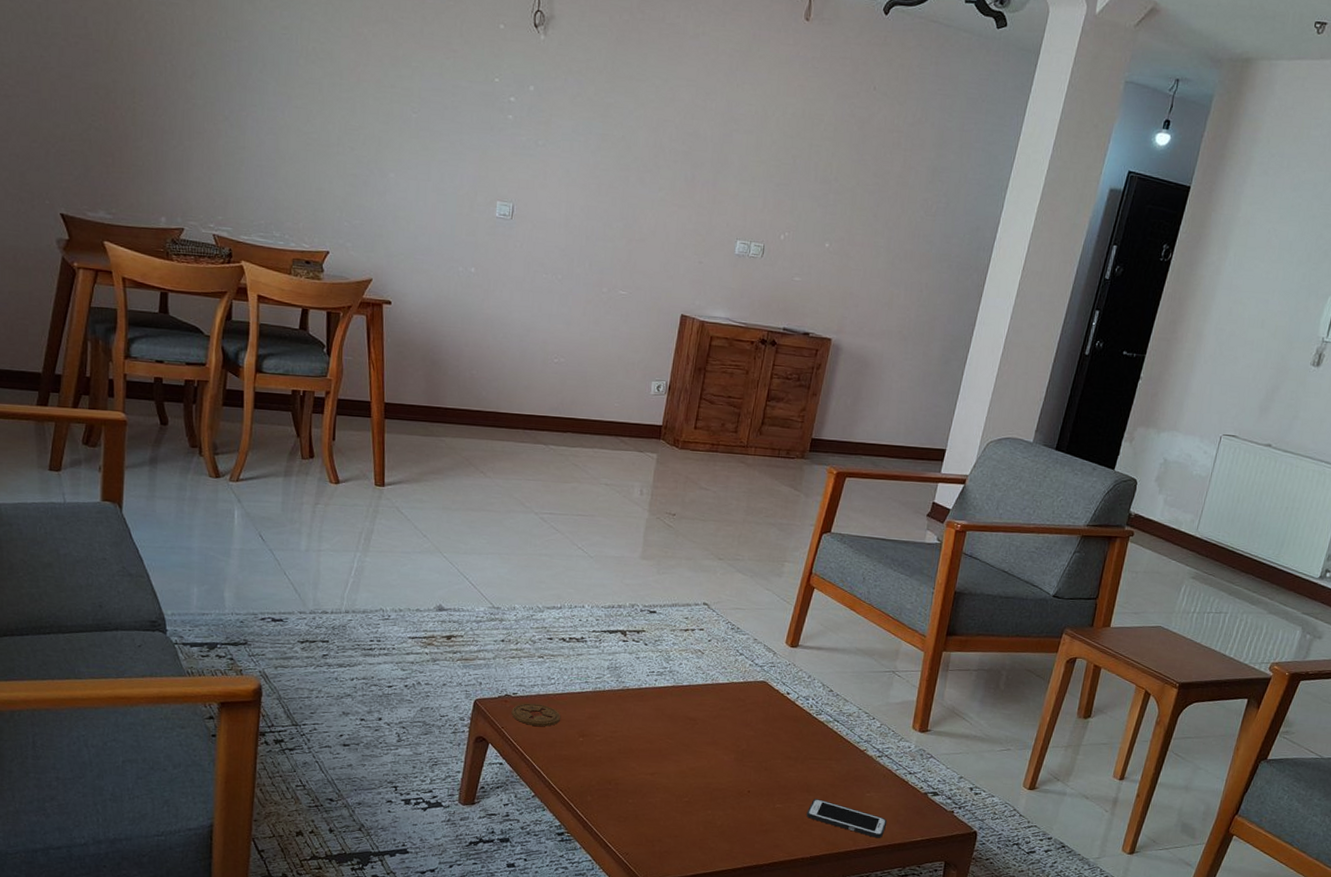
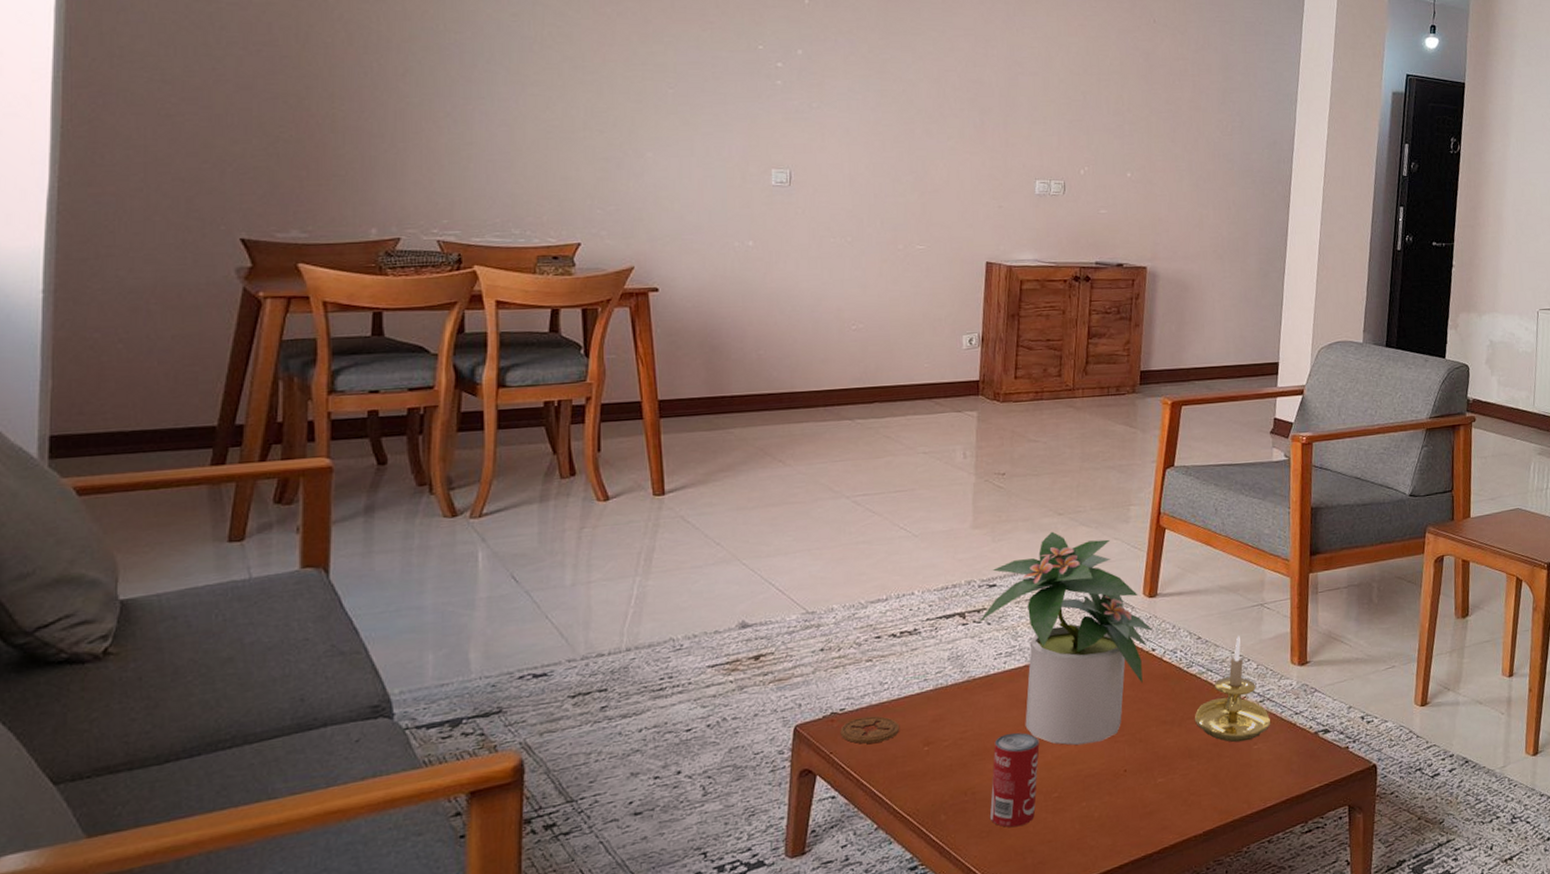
beverage can: none [628,740,678,819] -> present [989,732,1040,828]
potted plant: none [638,573,791,763] -> present [979,531,1154,746]
cell phone: present [806,799,888,839] -> none [1192,763,1281,795]
candle holder: none [817,695,885,788] -> present [1195,636,1270,742]

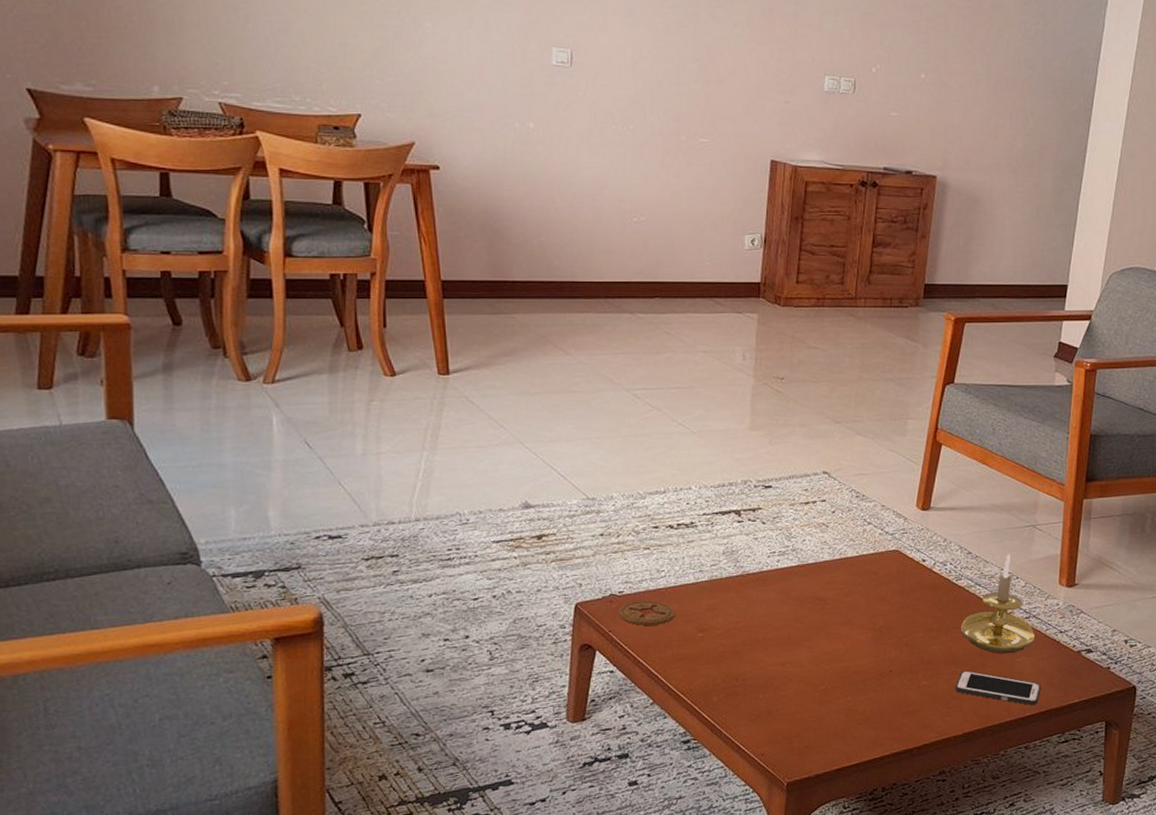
potted plant: present [979,531,1154,746] -> none [754,439,926,644]
beverage can: present [989,732,1040,828] -> none [759,627,809,714]
cell phone: none [1192,763,1281,795] -> present [955,670,1042,706]

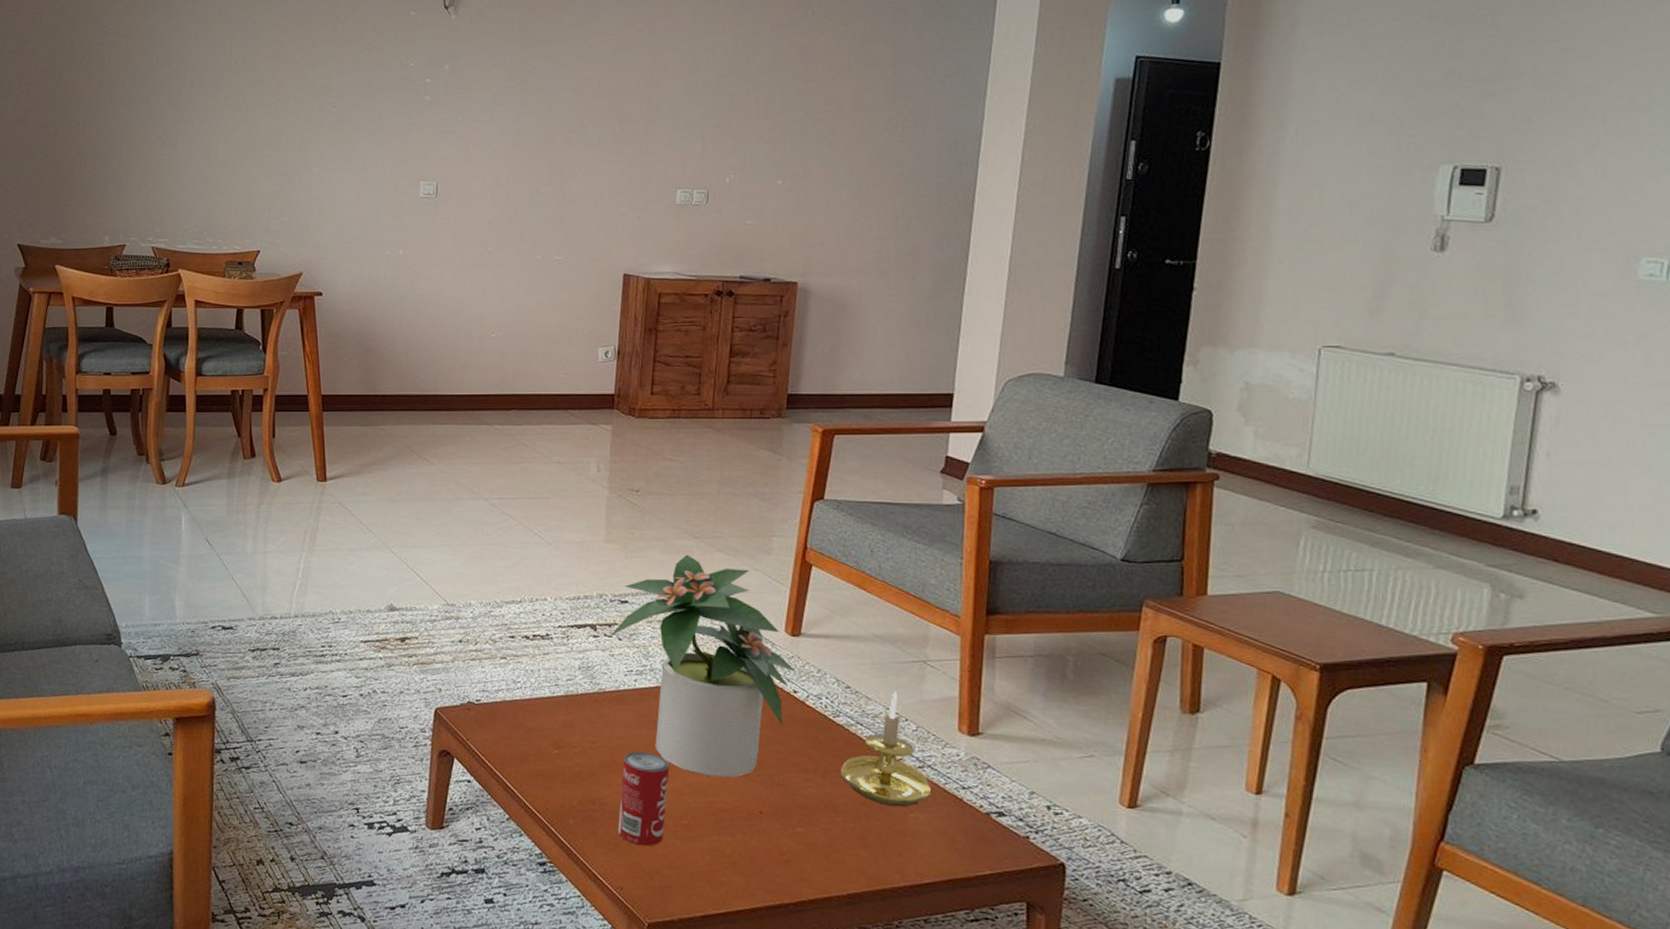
coaster: present [619,600,676,625] -> none [476,711,532,737]
potted plant: none [754,439,926,644] -> present [610,554,797,778]
beverage can: none [759,627,809,714] -> present [617,751,670,846]
cell phone: present [955,670,1042,706] -> none [836,821,942,872]

